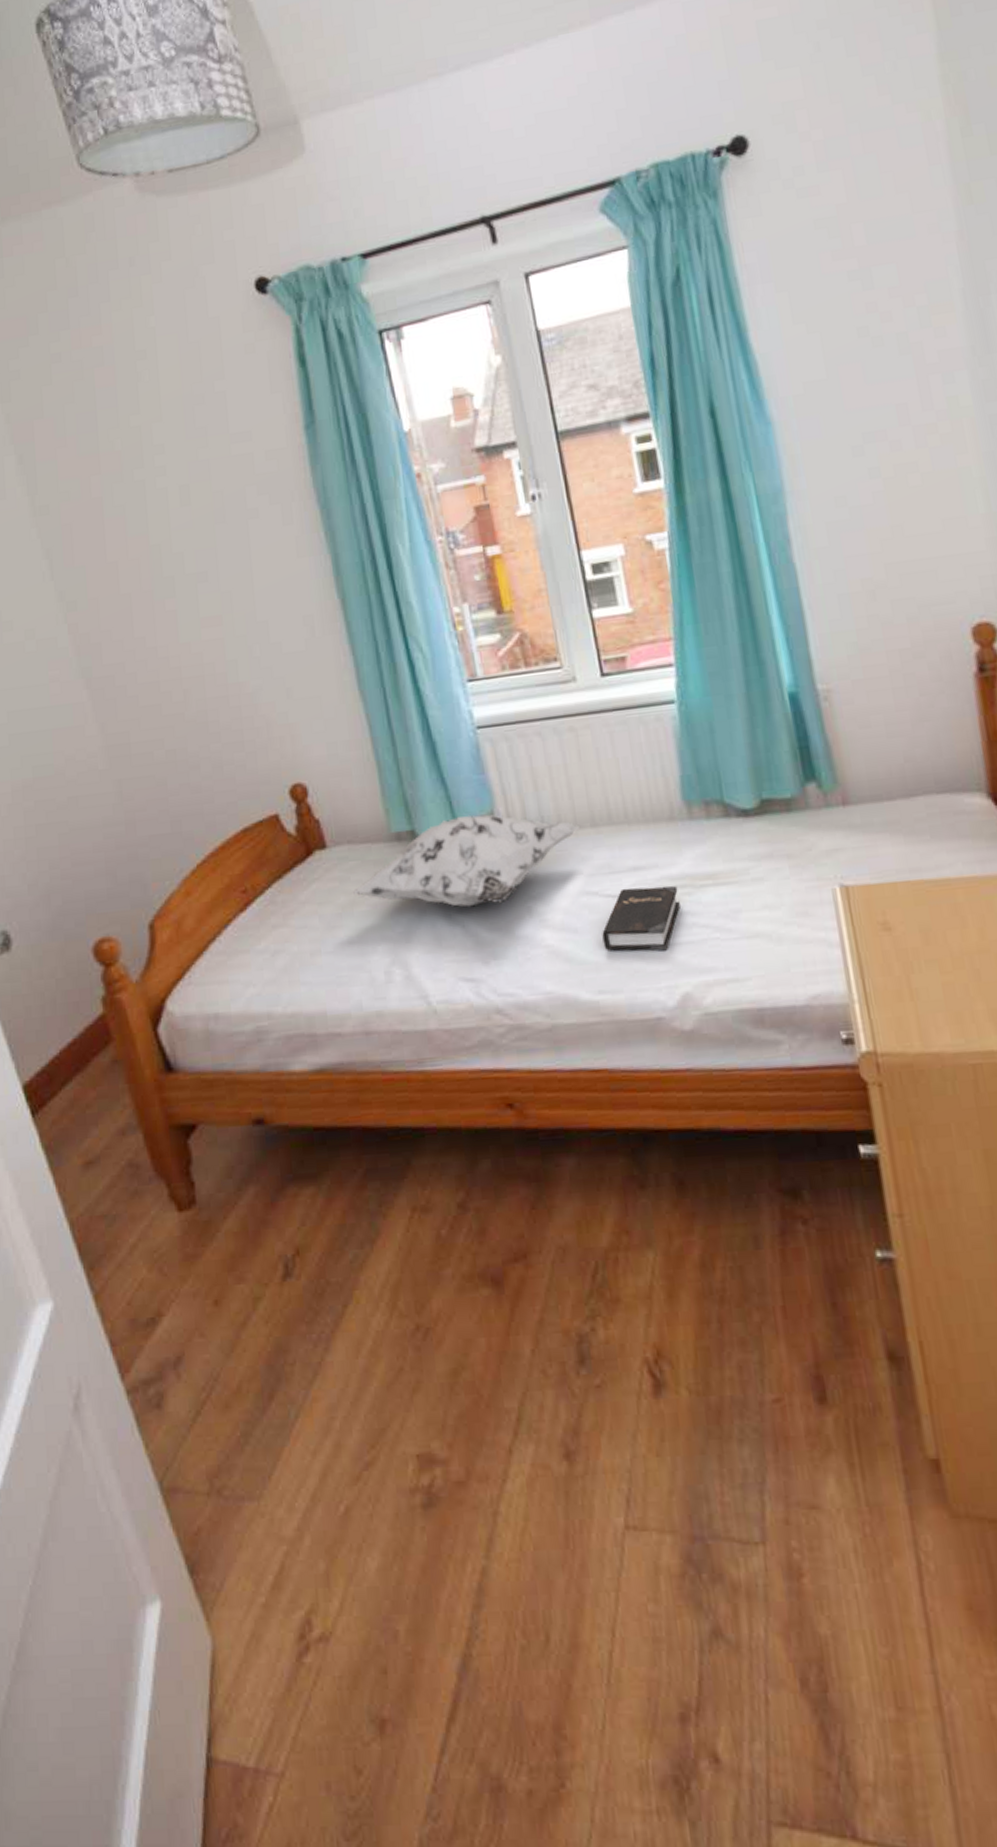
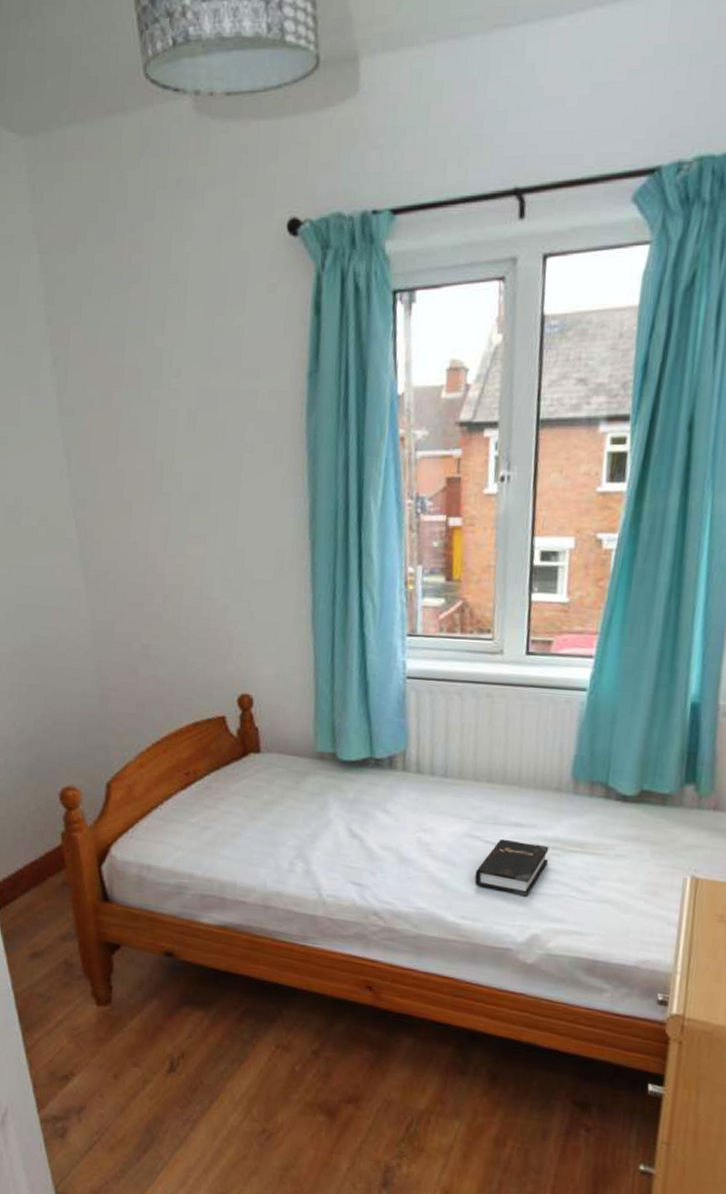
decorative pillow: present [352,814,579,908] -> none [274,750,477,828]

